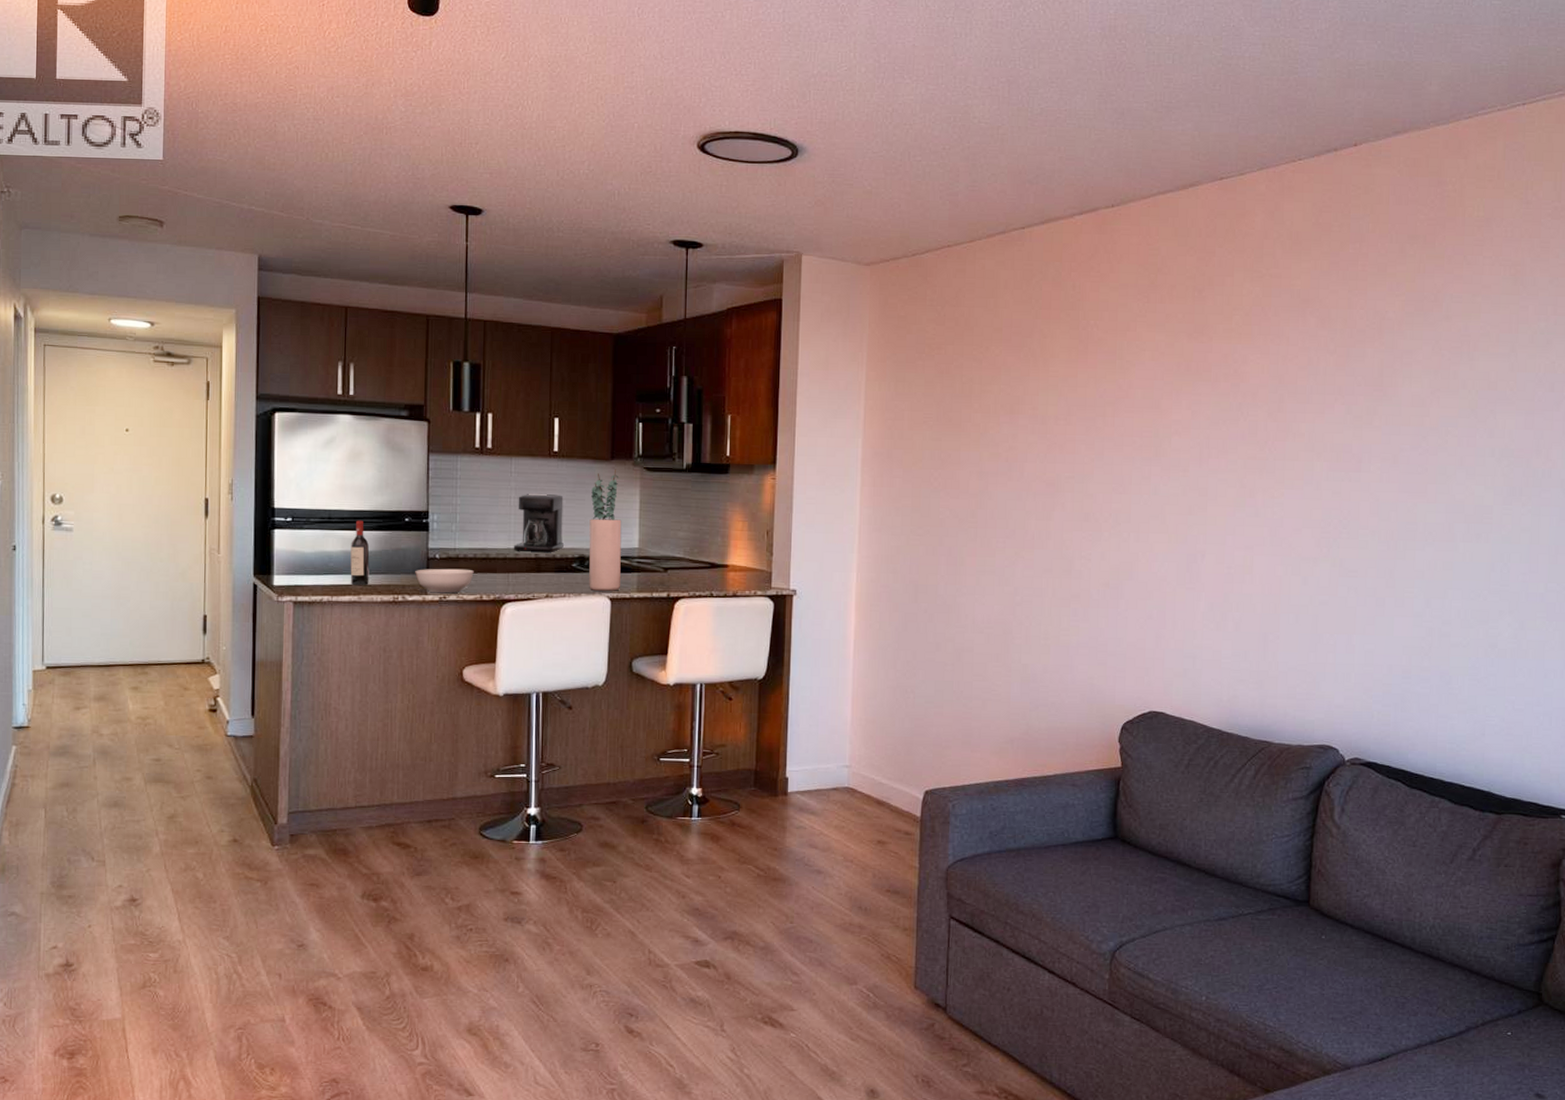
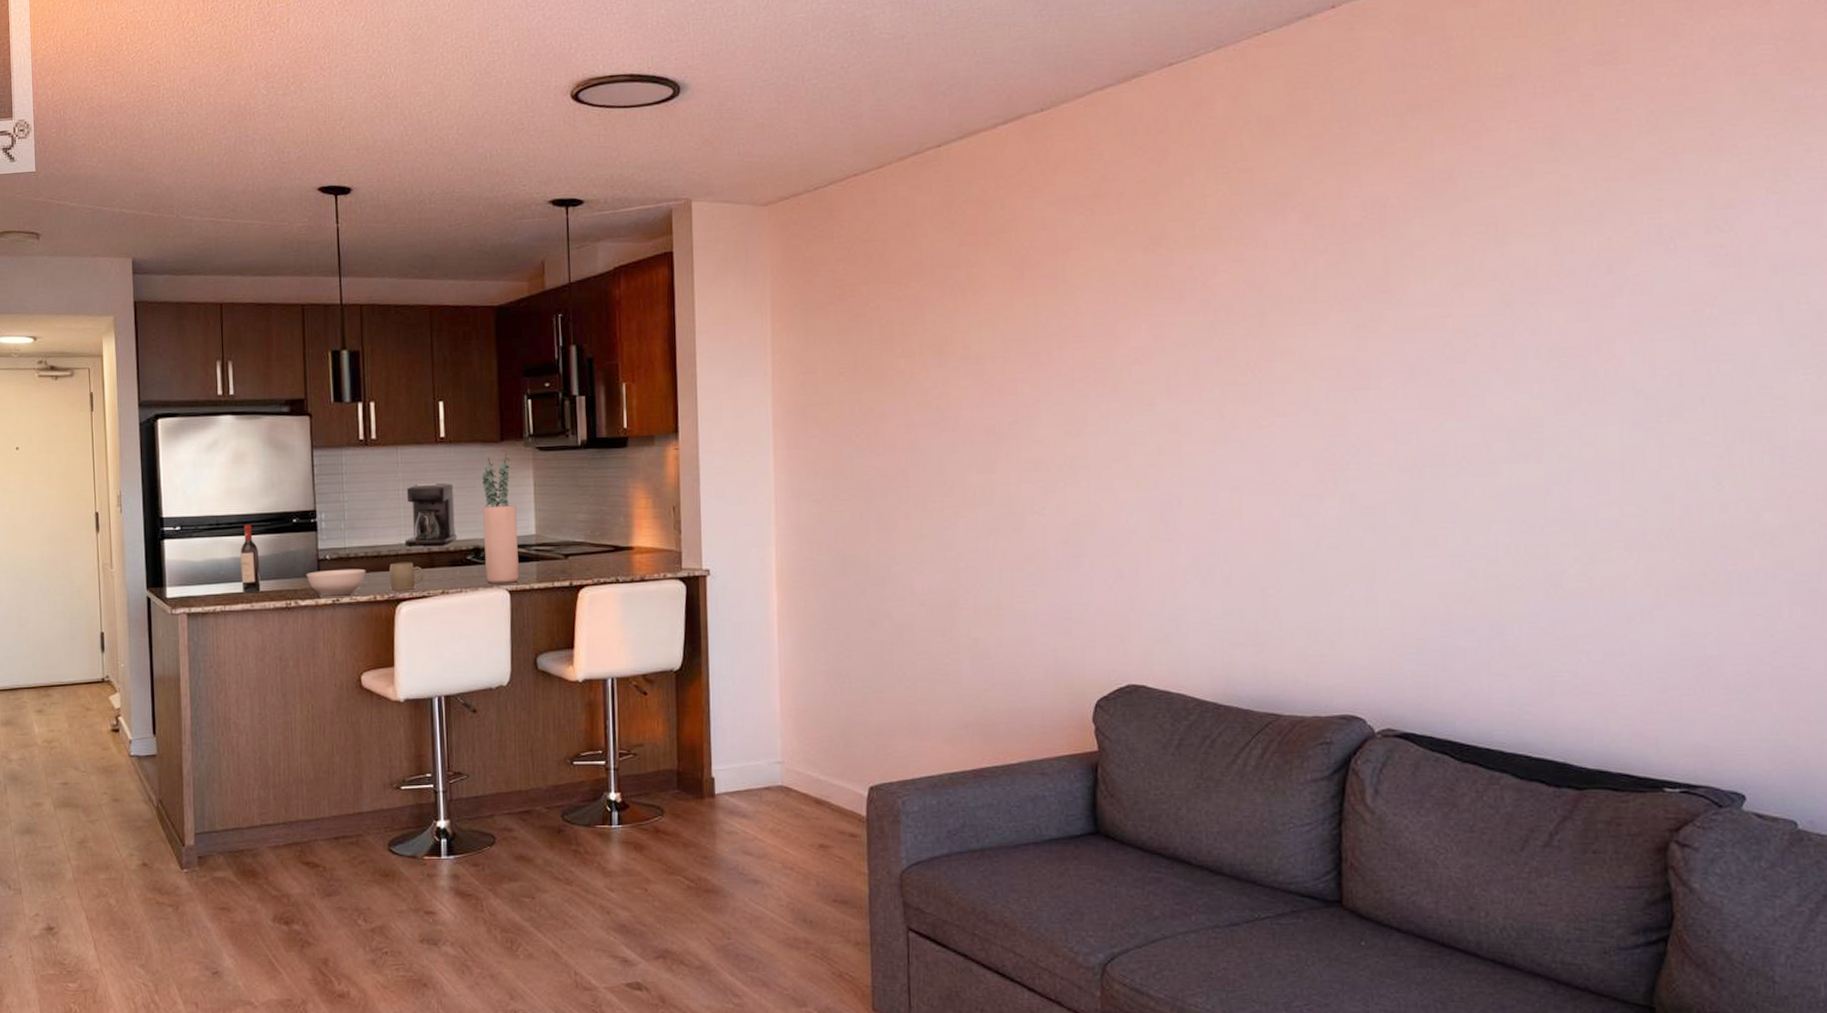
mug: none [496,565,529,592] -> present [389,562,423,590]

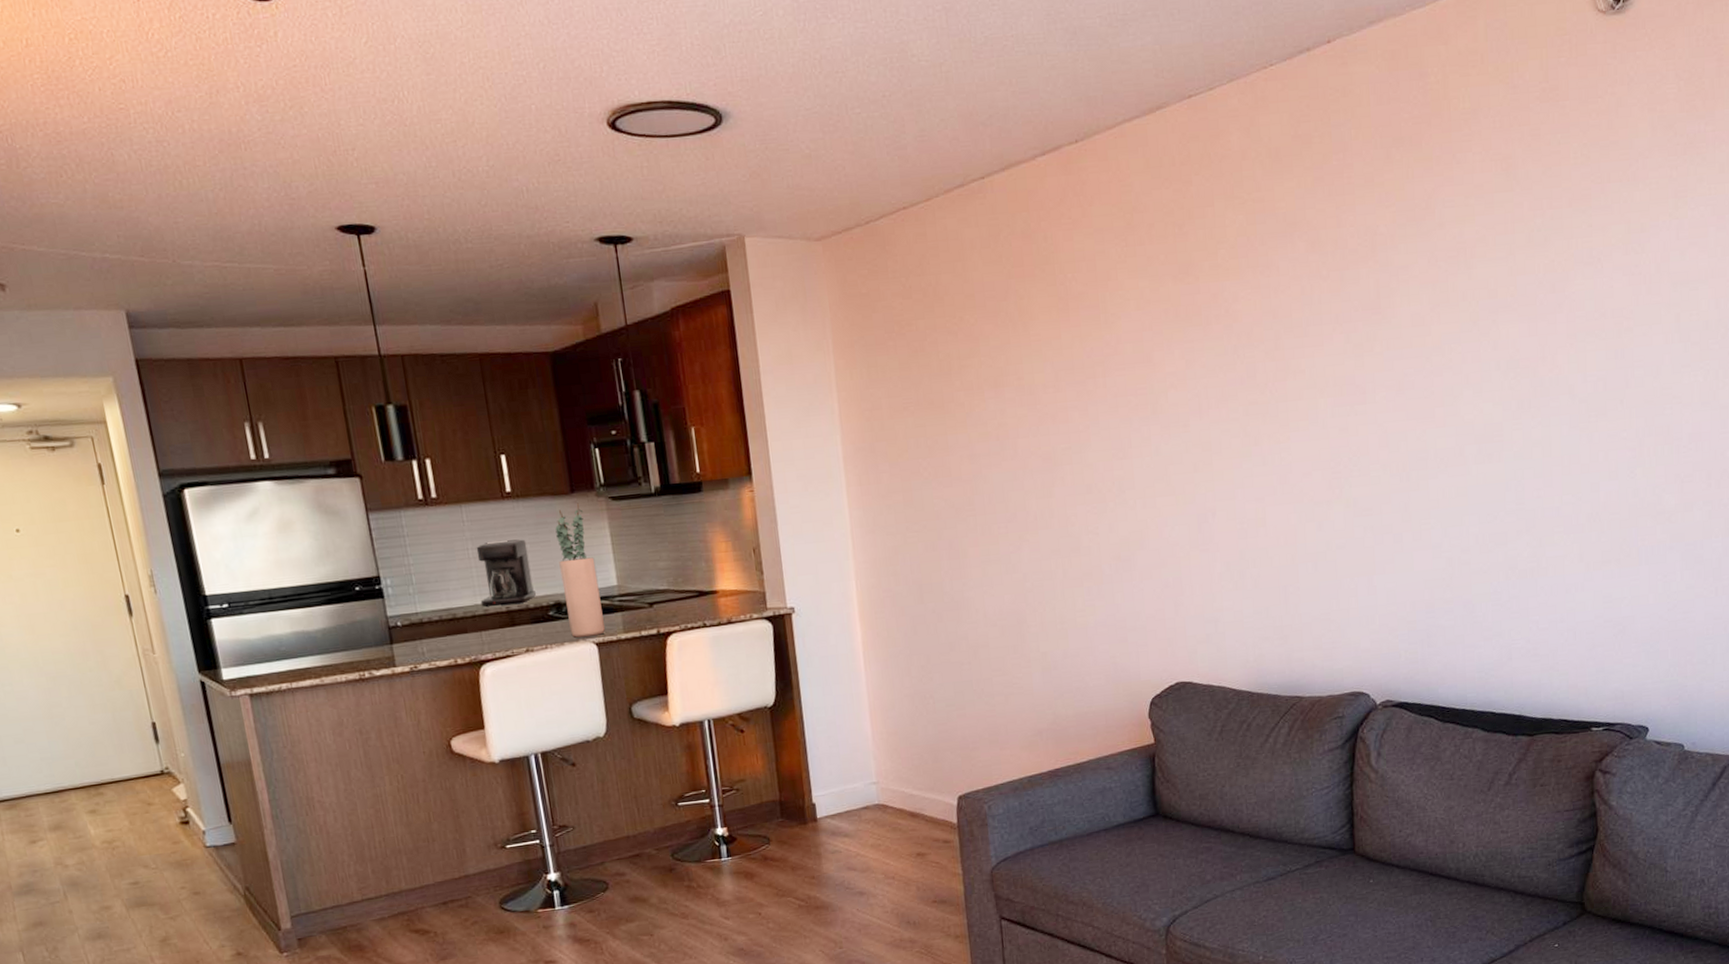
wine bottle: present [240,524,261,594] -> none [300,596,329,669]
bowl: present [306,568,366,596] -> none [377,633,443,664]
mug: present [389,562,423,590] -> none [467,622,505,653]

